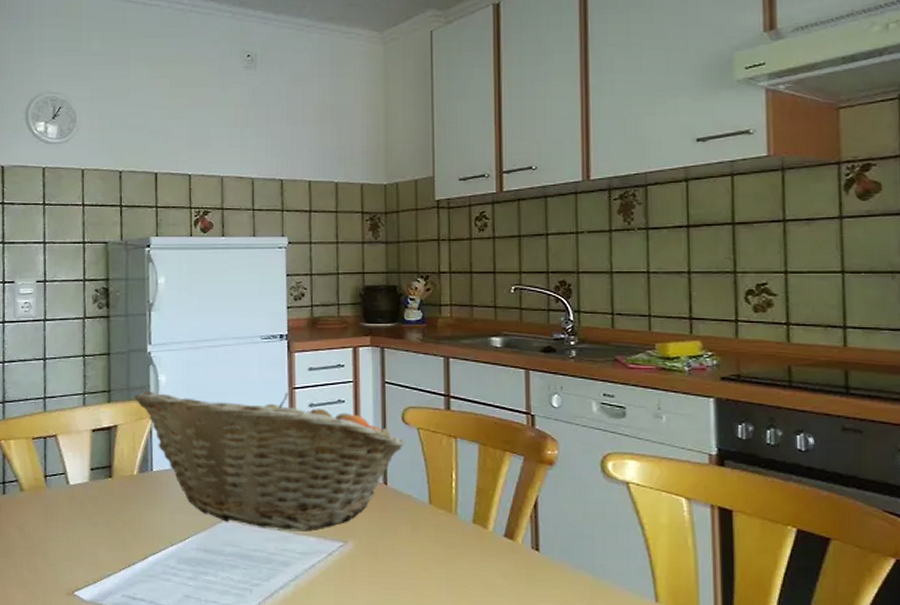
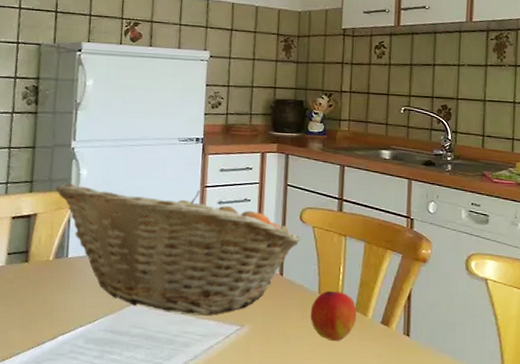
peach: none [421,500,475,558] -> present [310,290,357,342]

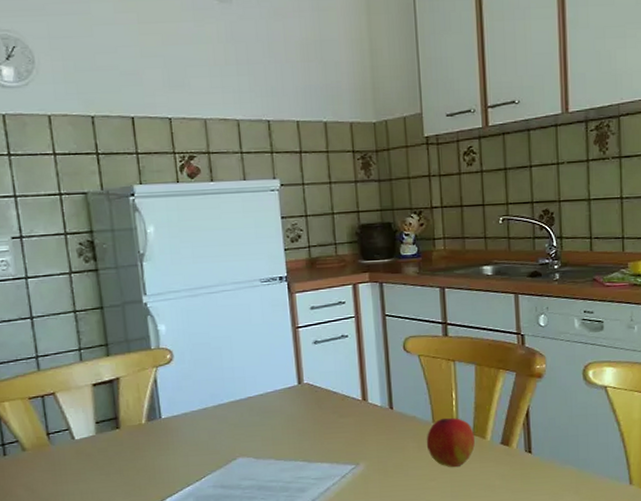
fruit basket: present [55,183,301,315] -> none [134,332,408,460]

